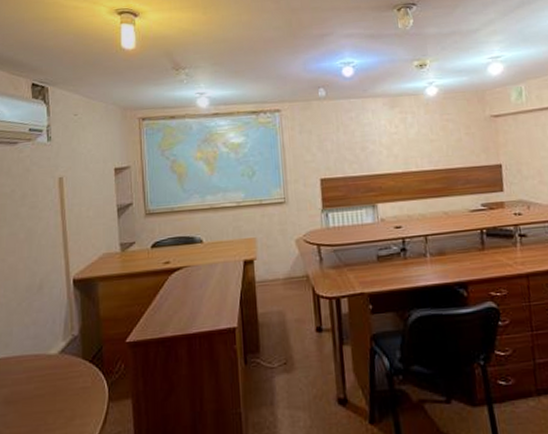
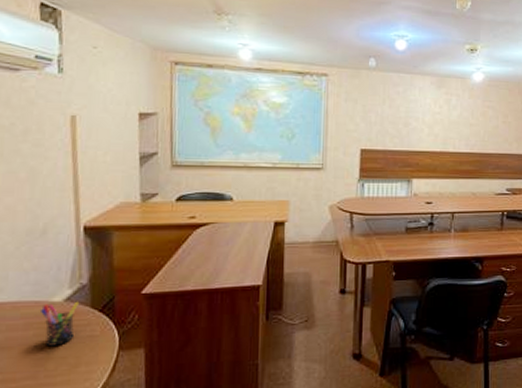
pen holder: none [39,353,71,400] -> present [39,301,78,347]

